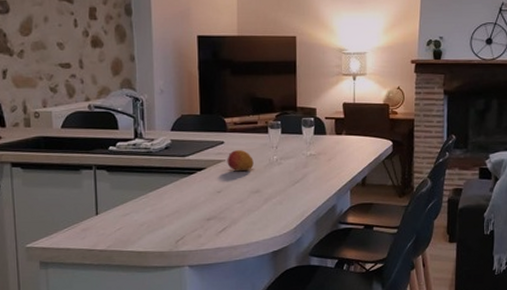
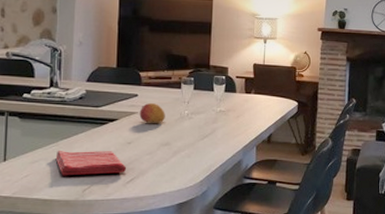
dish towel: none [146,201,217,228] -> present [55,151,126,176]

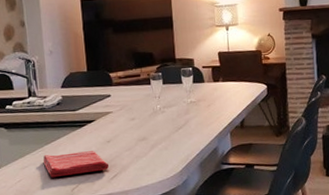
fruit: present [139,103,165,123] -> none [114,101,139,121]

